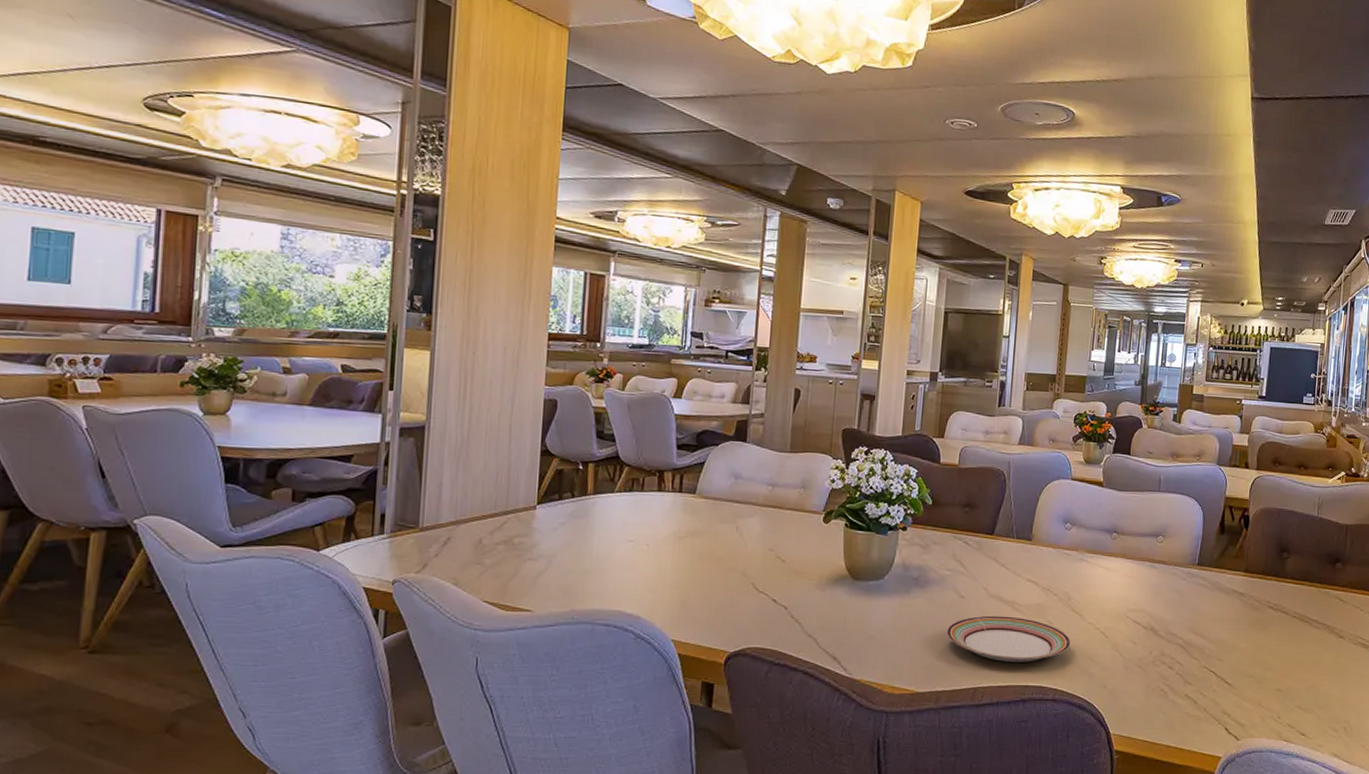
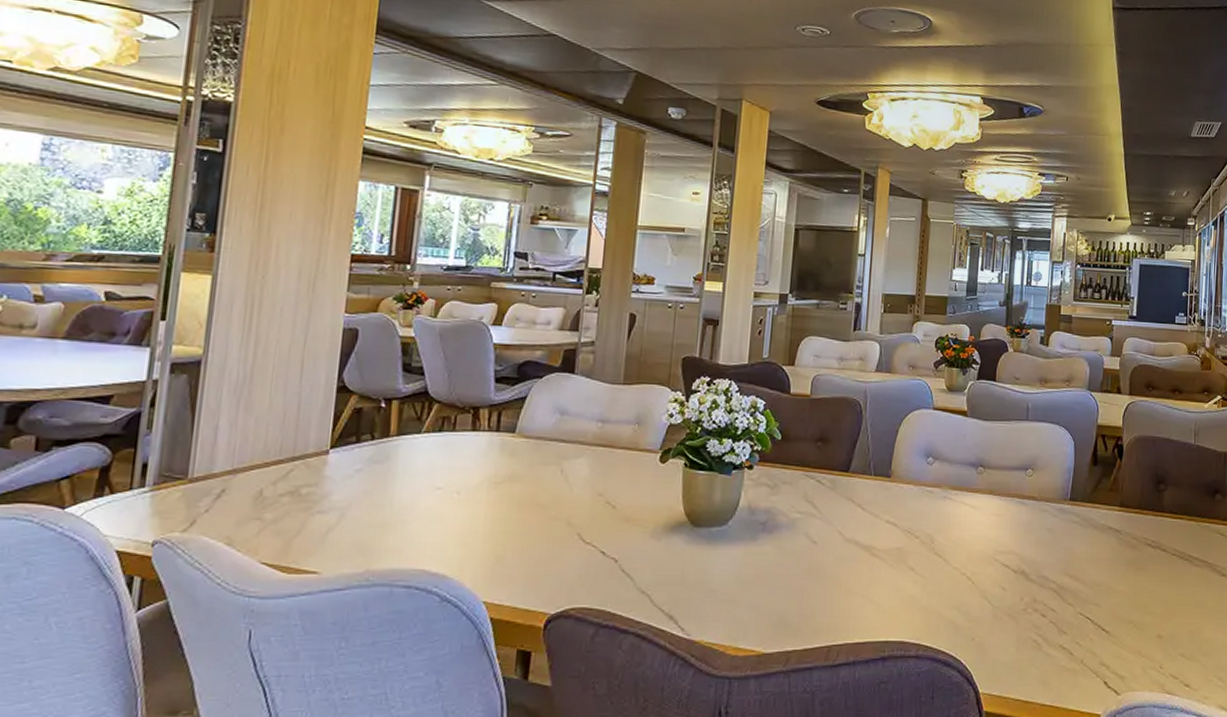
plate: present [946,615,1071,662] -> none [797,563,935,615]

